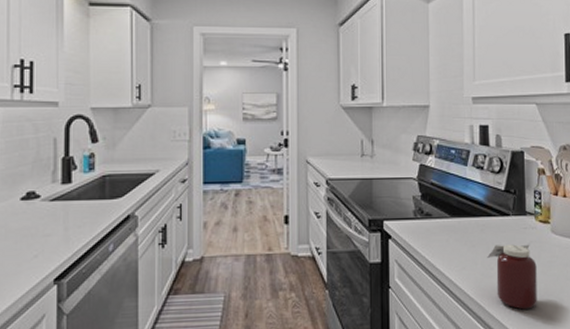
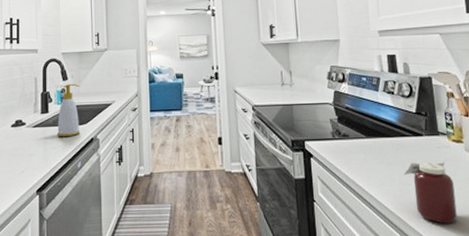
soap bottle: none [83,147,114,214] -> present [57,83,80,137]

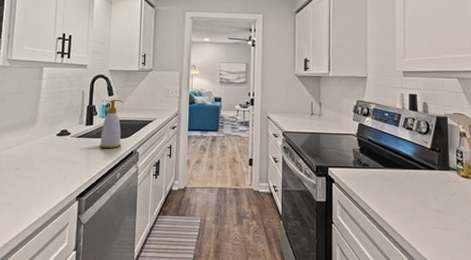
jar: present [404,162,457,224] -> none [415,194,460,251]

